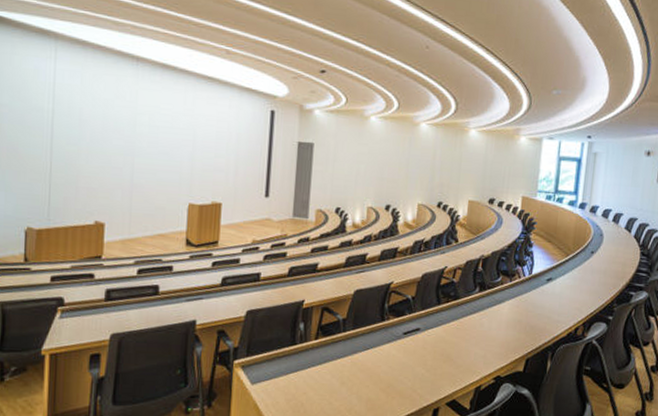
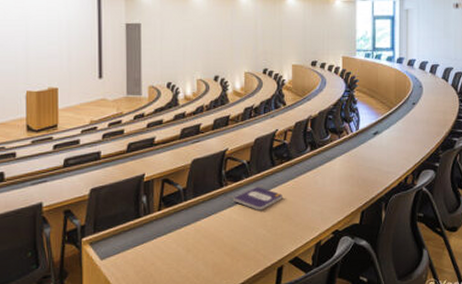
book: none [394,324,446,349] -> present [234,187,282,210]

